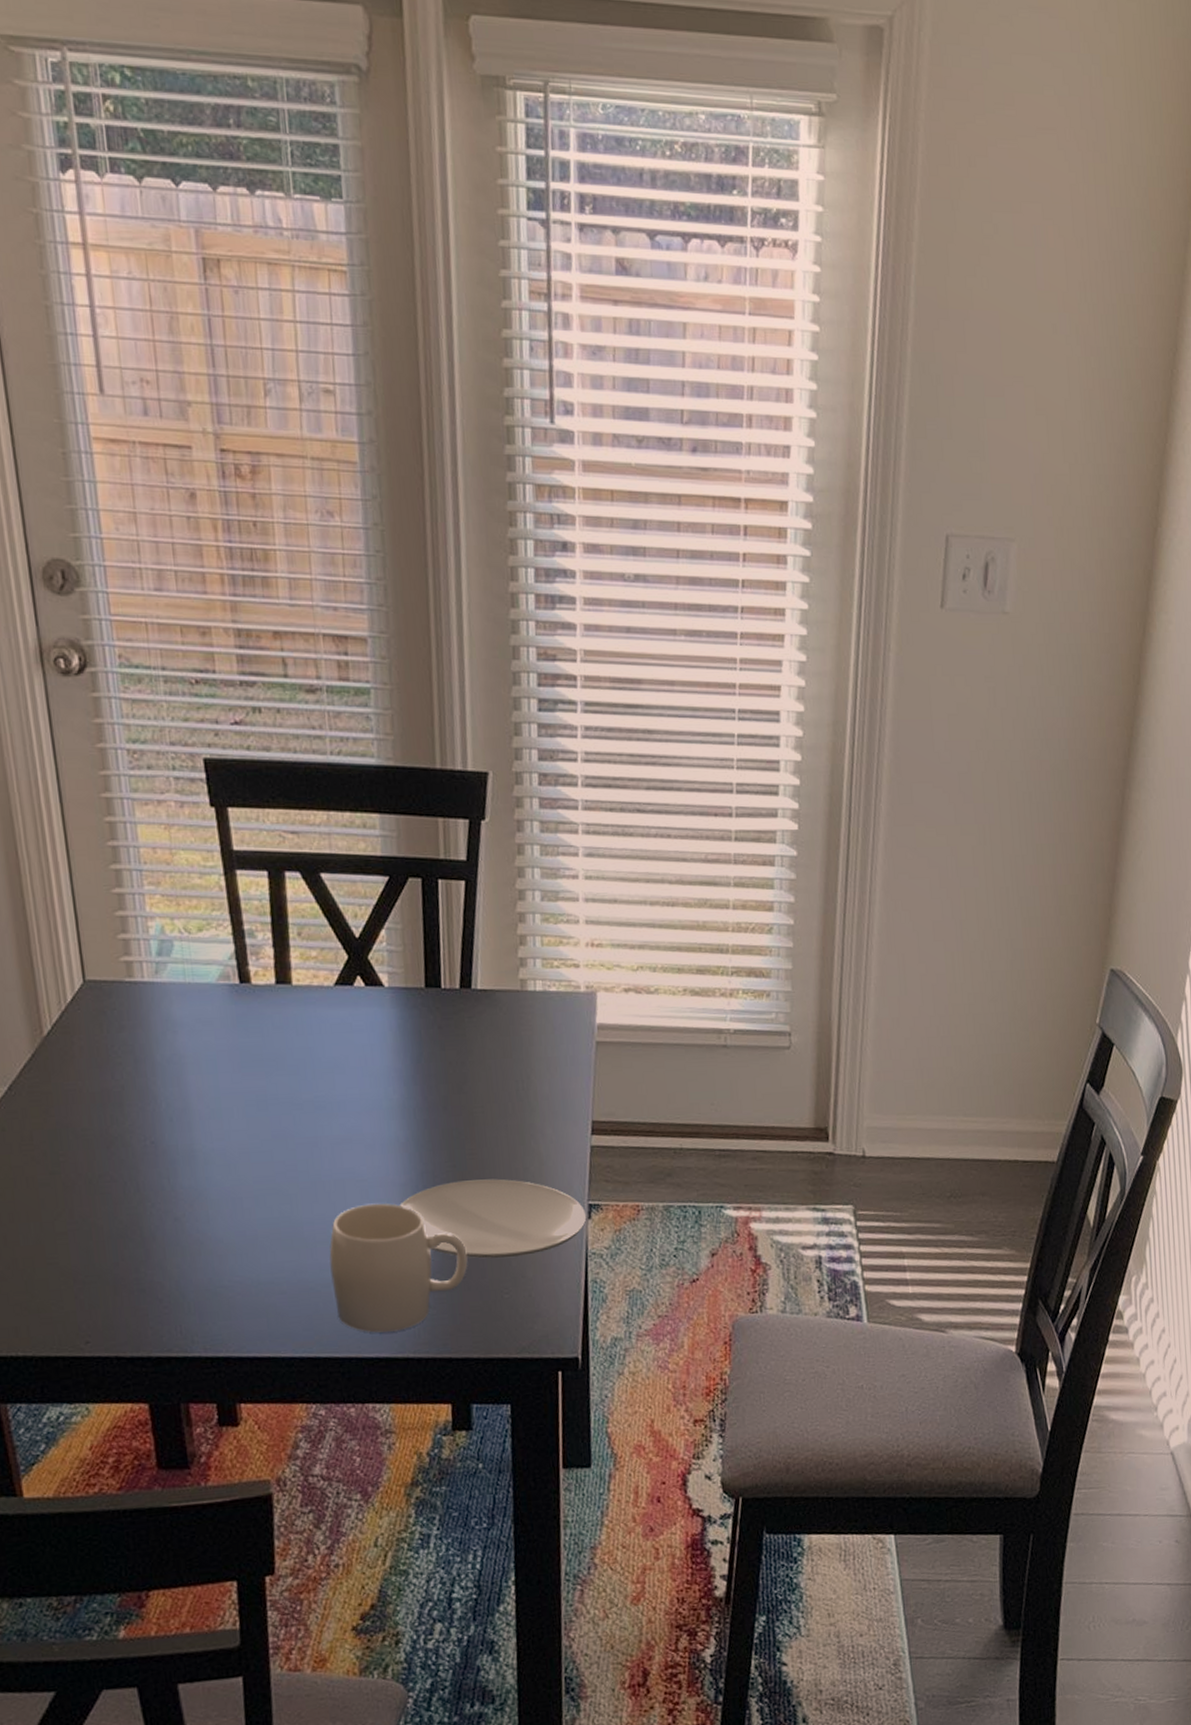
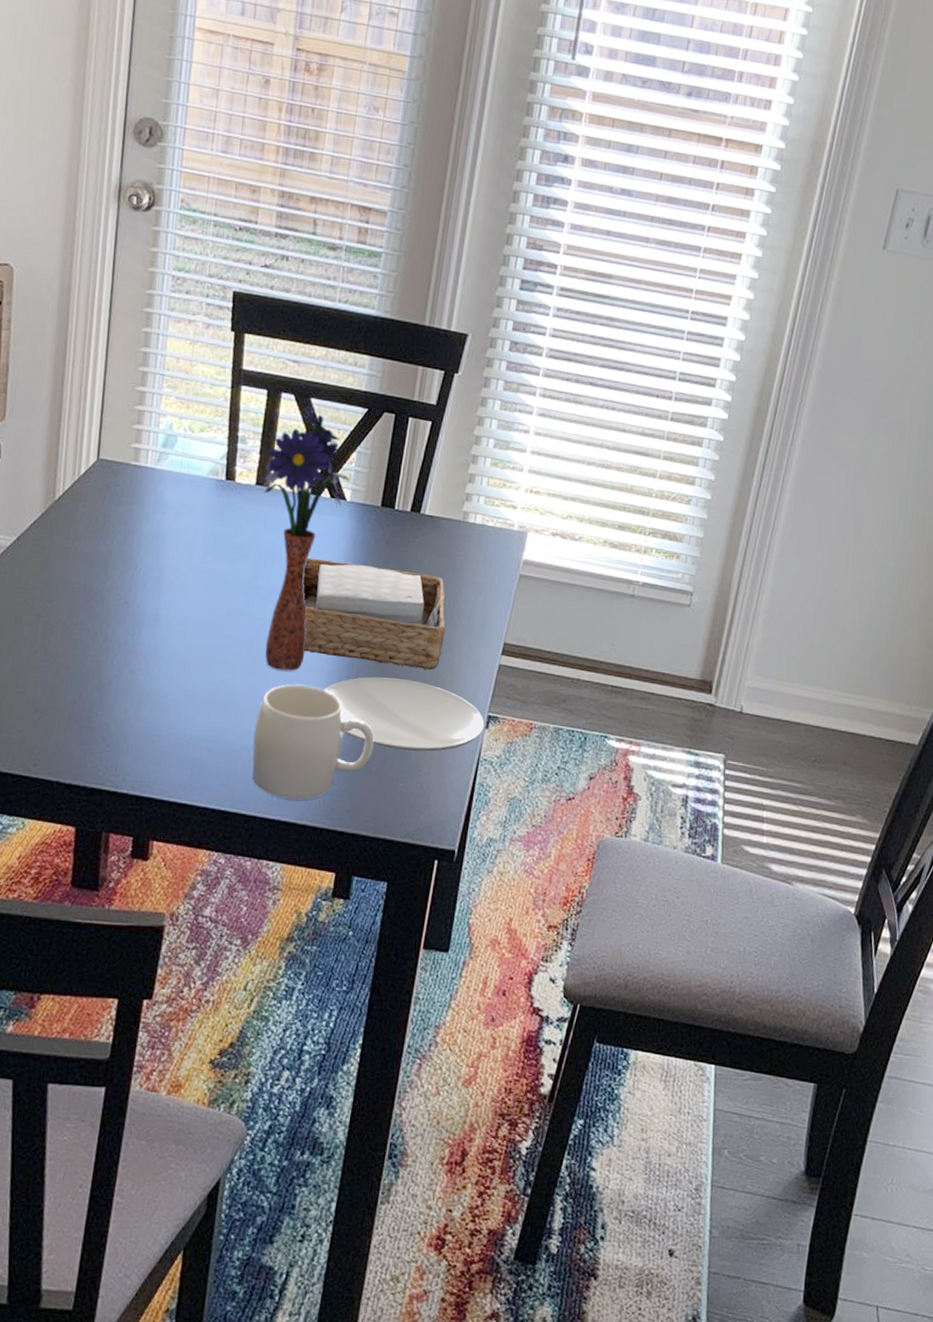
flower arrangement: none [282,884,382,1192] -> present [263,407,349,671]
napkin holder: none [350,1057,525,1166] -> present [303,557,447,670]

